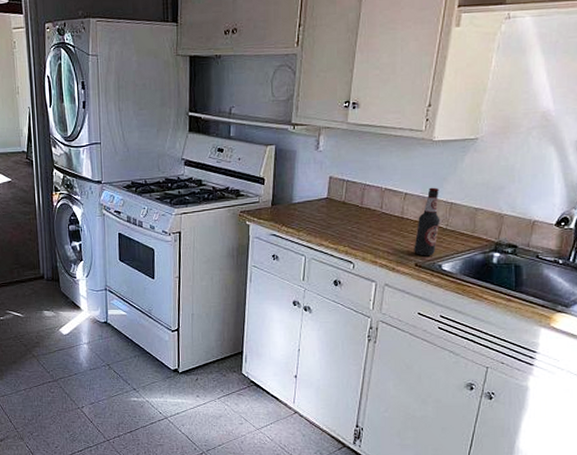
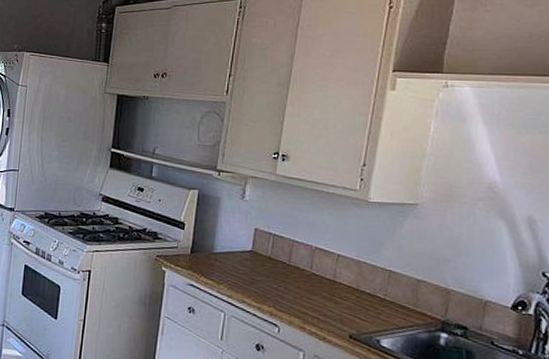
bottle: present [414,187,440,256] -> none [348,251,378,329]

